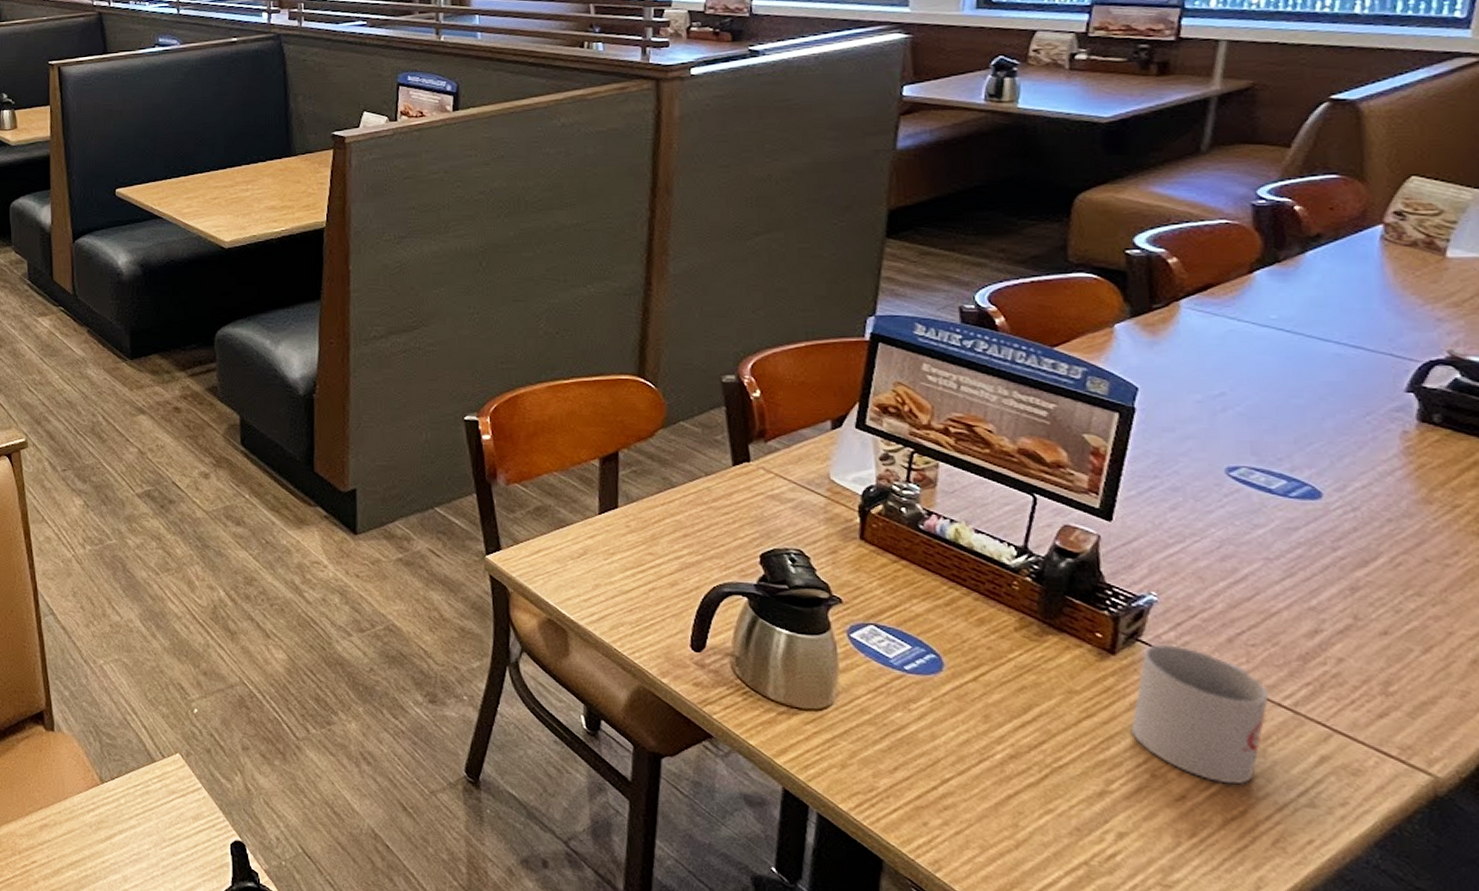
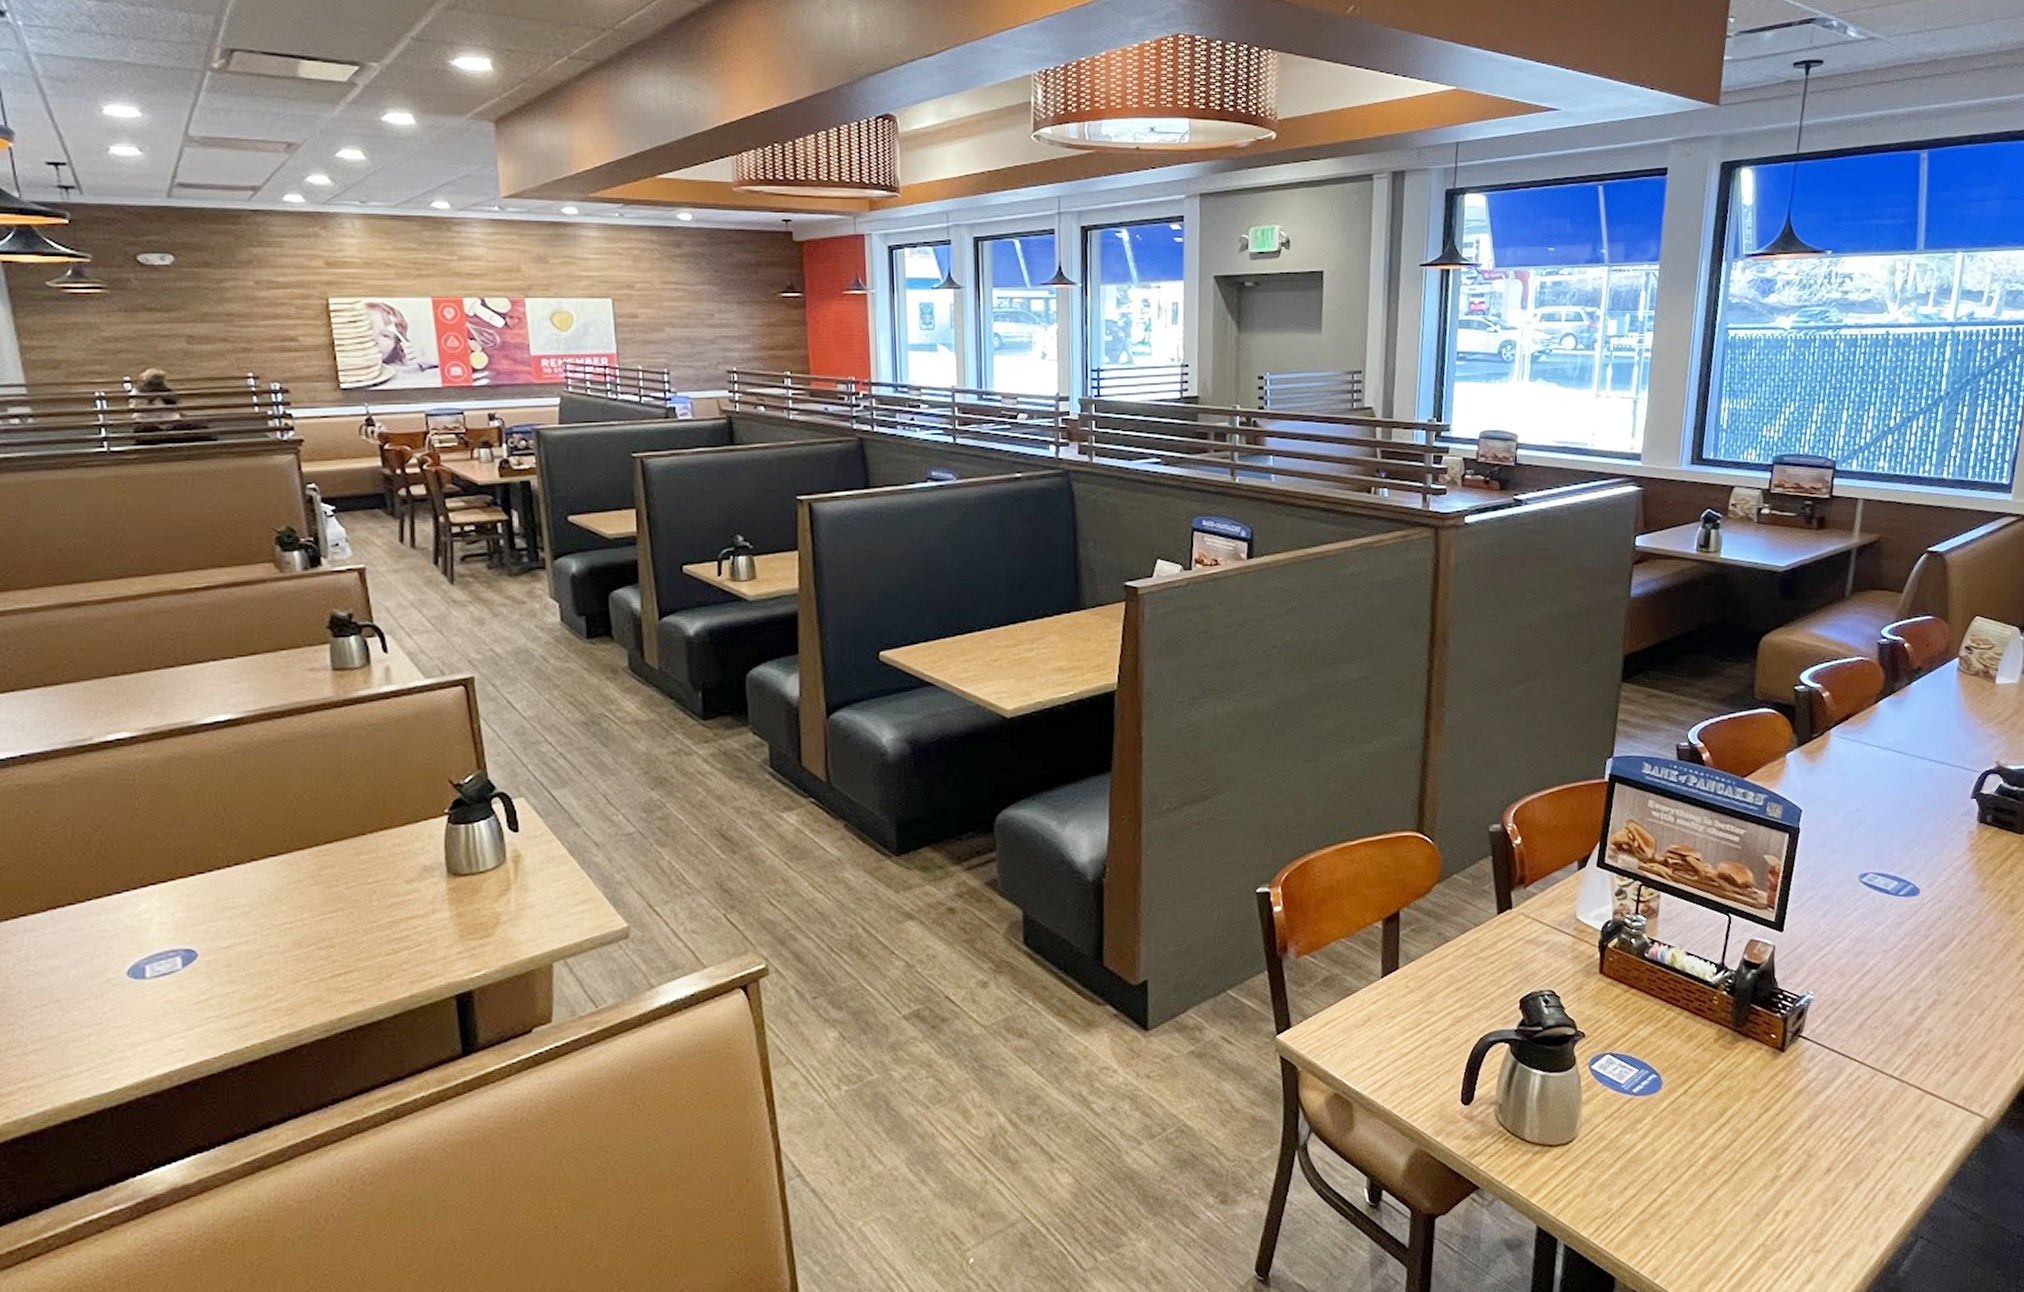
mug: present [1130,644,1269,785] -> none [1794,1036,1885,1153]

